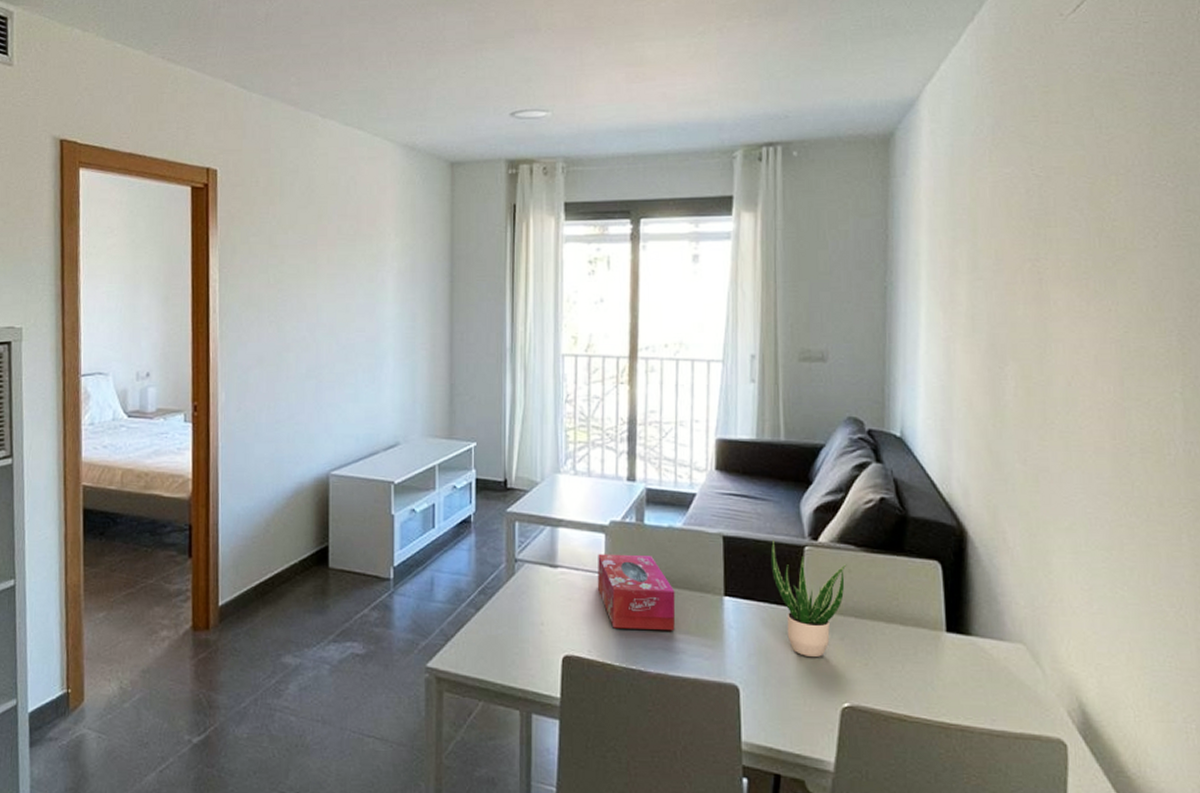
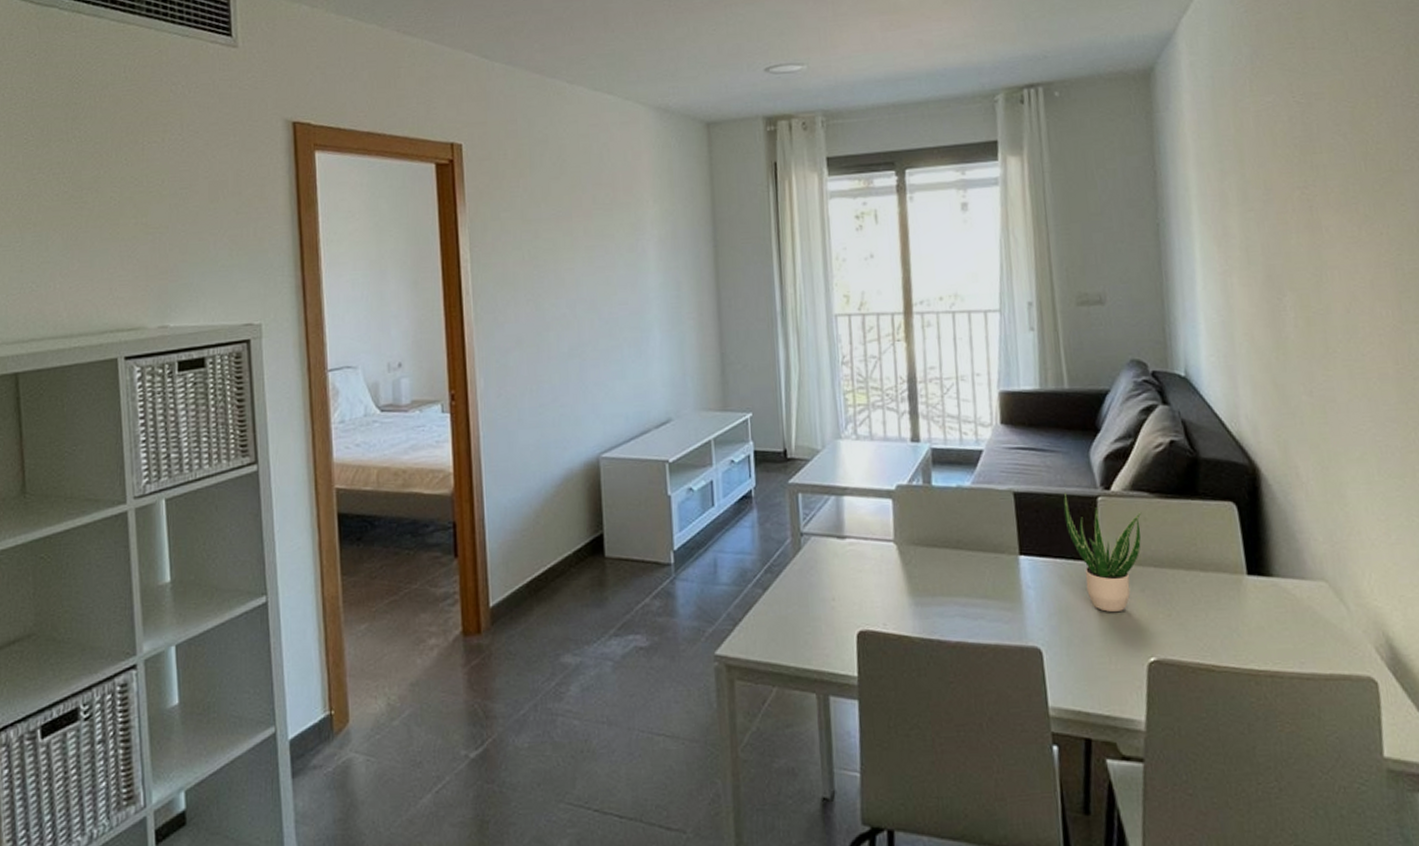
tissue box: present [597,553,676,631] -> none [886,519,971,598]

